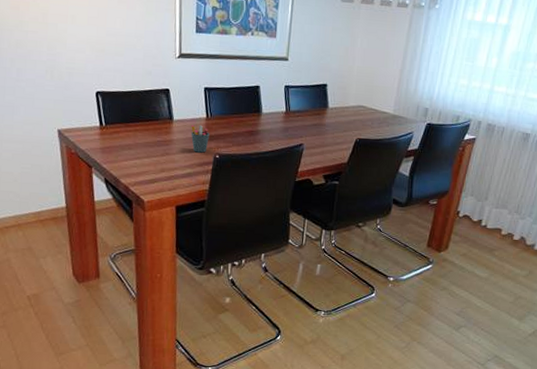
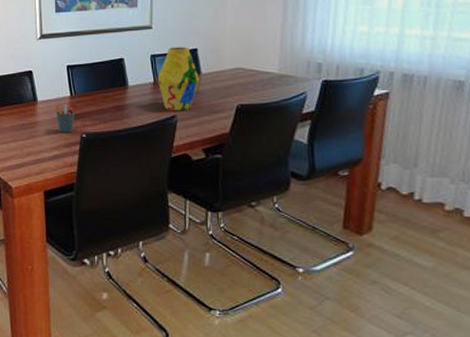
vase: none [289,80,327,141] -> present [157,47,200,111]

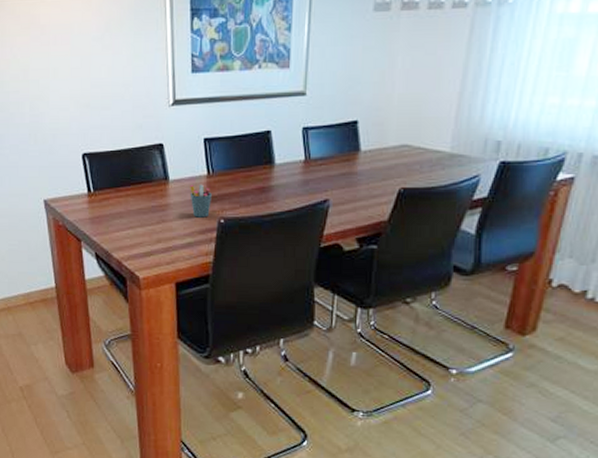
vase: present [157,47,200,111] -> none [309,118,358,195]

